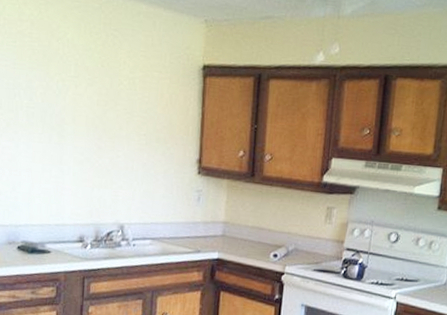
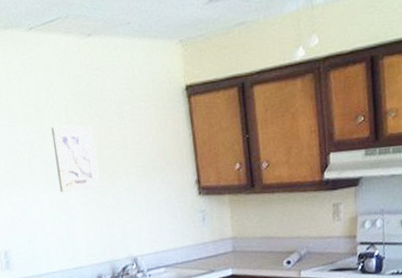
wall art: none [55,77,101,149] -> present [51,126,100,193]

